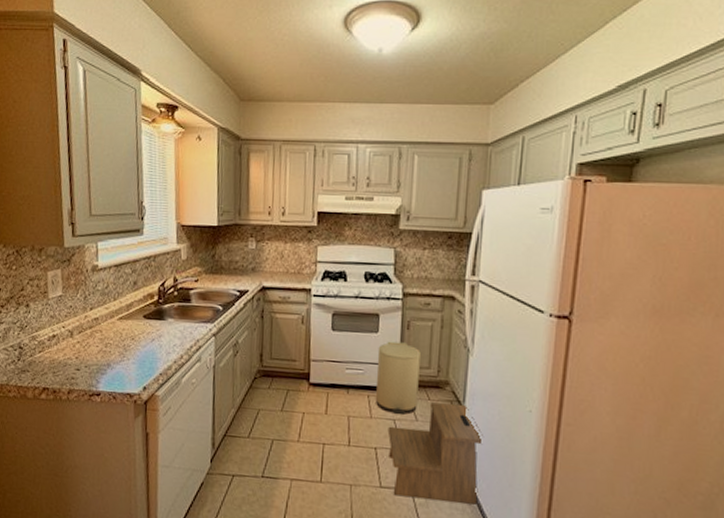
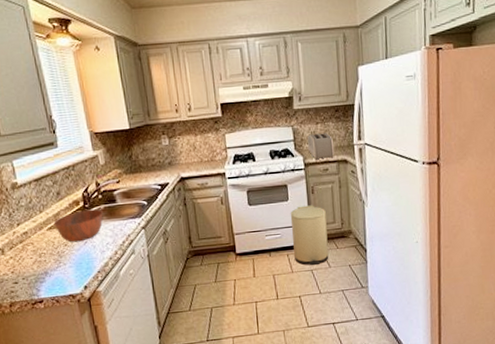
bowl: none [125,305,175,338] -> present [53,209,103,242]
step stool: present [387,402,483,505] -> none [307,248,386,331]
toaster: none [409,260,442,292] -> present [307,133,335,160]

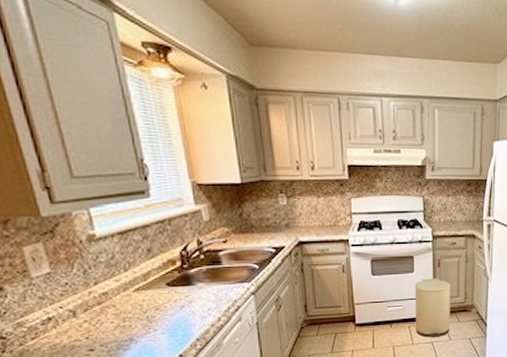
bowl: present [53,209,103,242] -> none [142,270,205,306]
toaster: present [307,133,335,160] -> none [437,206,464,233]

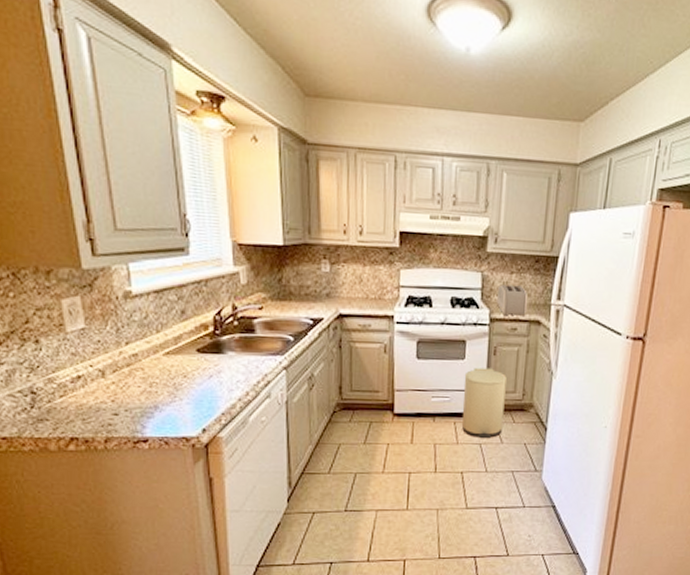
toaster: none [437,206,464,233] -> present [496,284,528,317]

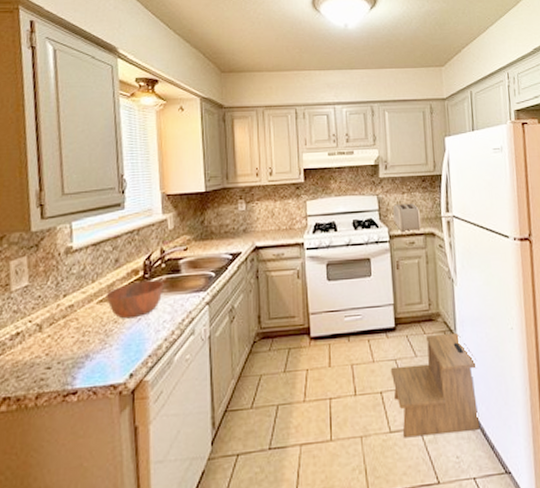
bowl: none [173,336,237,375] -> present [106,280,164,319]
pedal bin: present [462,367,507,439] -> none [372,282,415,355]
step stool: none [473,425,563,515] -> present [390,334,481,438]

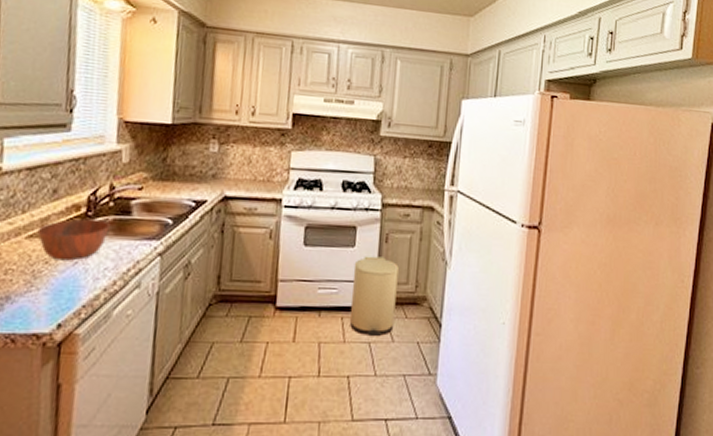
pedal bin: none [372,282,415,355] -> present [350,256,399,337]
step stool: present [390,334,481,438] -> none [362,321,459,429]
toaster: present [392,203,422,232] -> none [388,169,421,203]

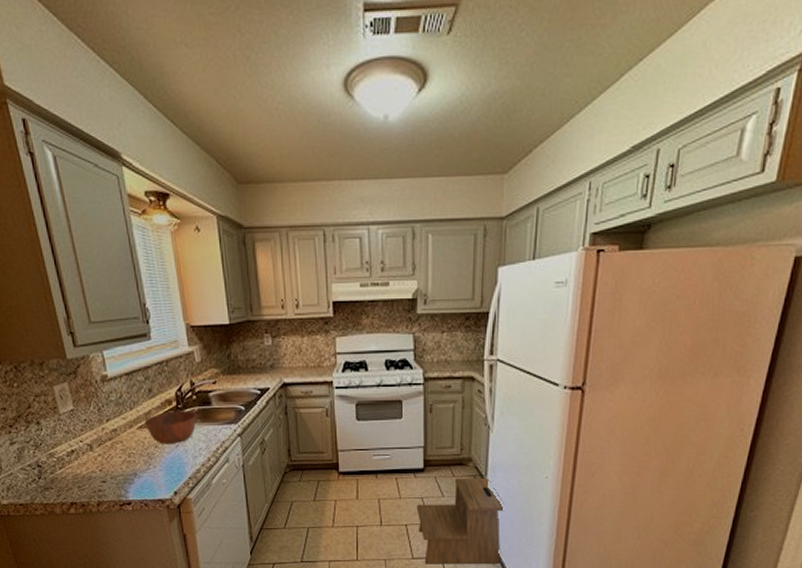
pedal bin: present [350,256,399,337] -> none [403,425,444,493]
step stool: none [362,321,459,429] -> present [416,479,504,565]

